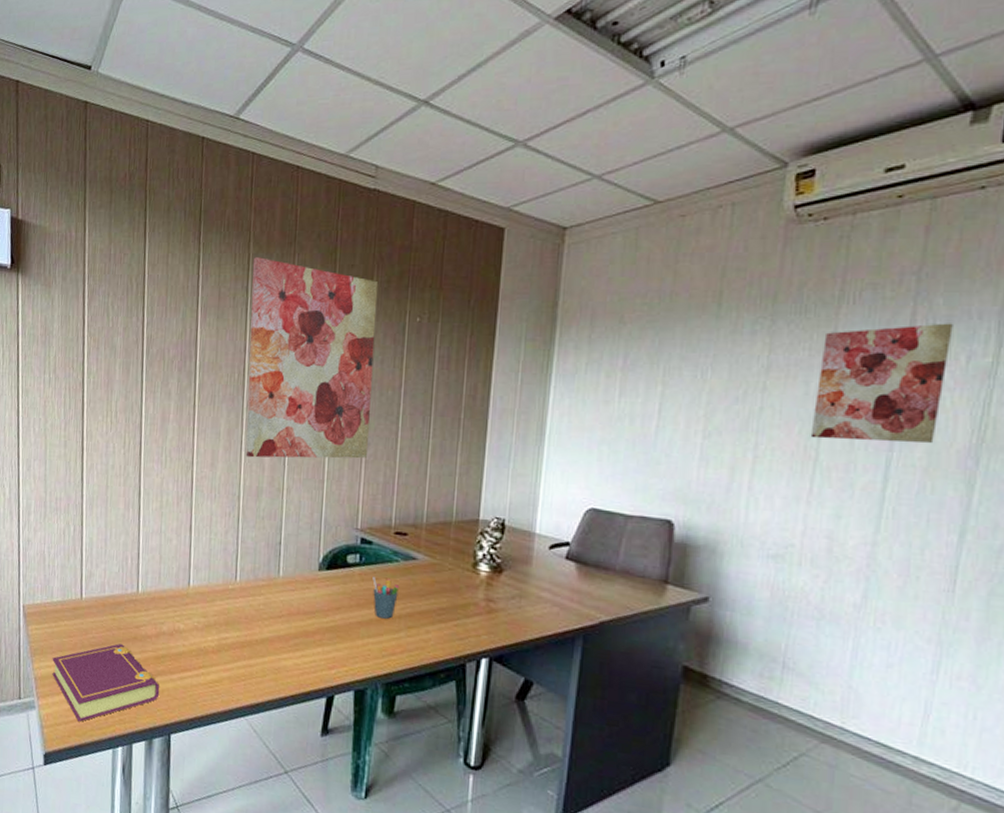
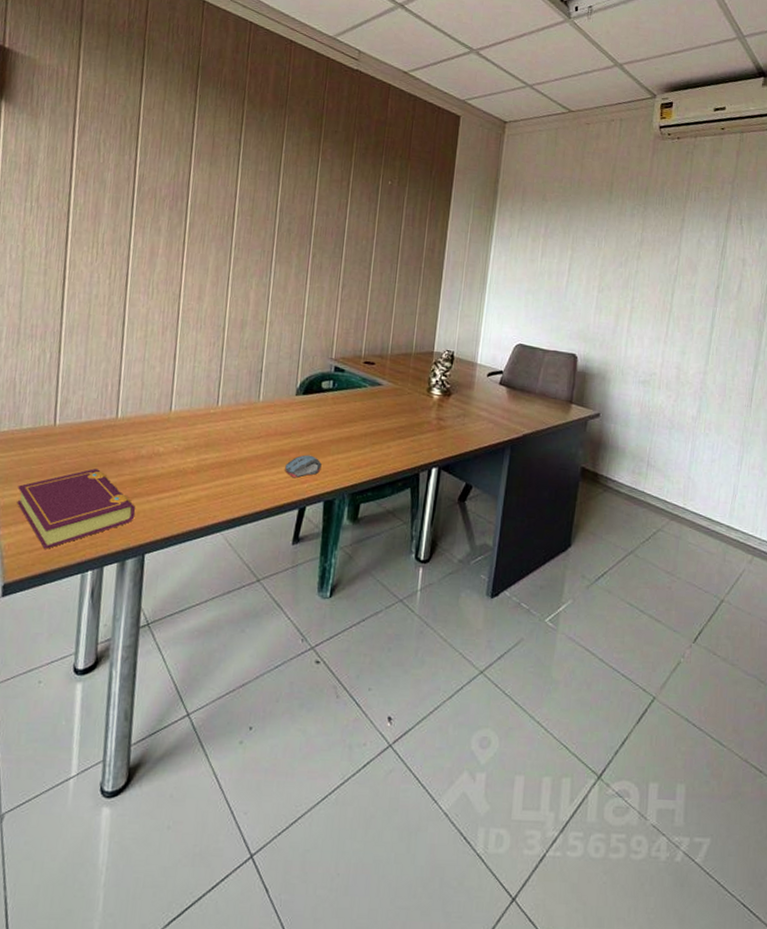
wall art: present [245,257,379,459] -> none [232,114,358,298]
computer mouse: none [310,637,350,663] -> present [285,454,322,478]
pen holder: present [373,576,400,619] -> none [343,400,367,437]
wall art: present [810,323,953,444] -> none [667,219,752,302]

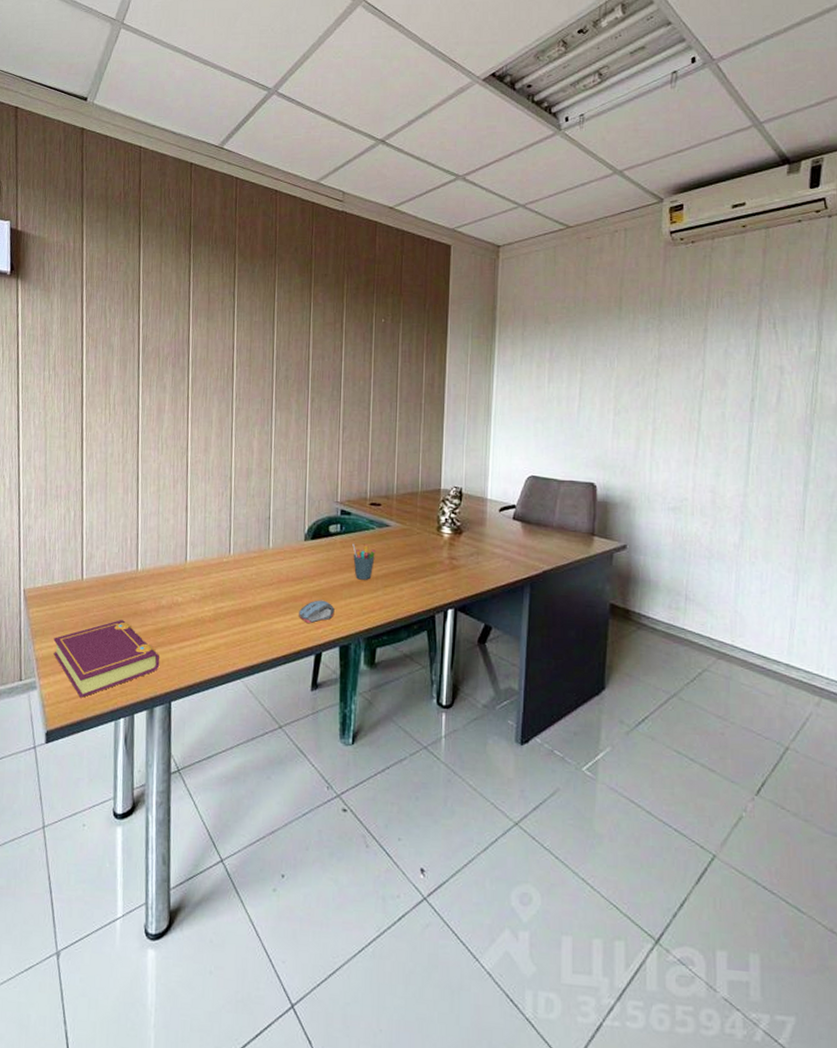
pen holder: none [343,400,367,437] -> present [352,543,376,580]

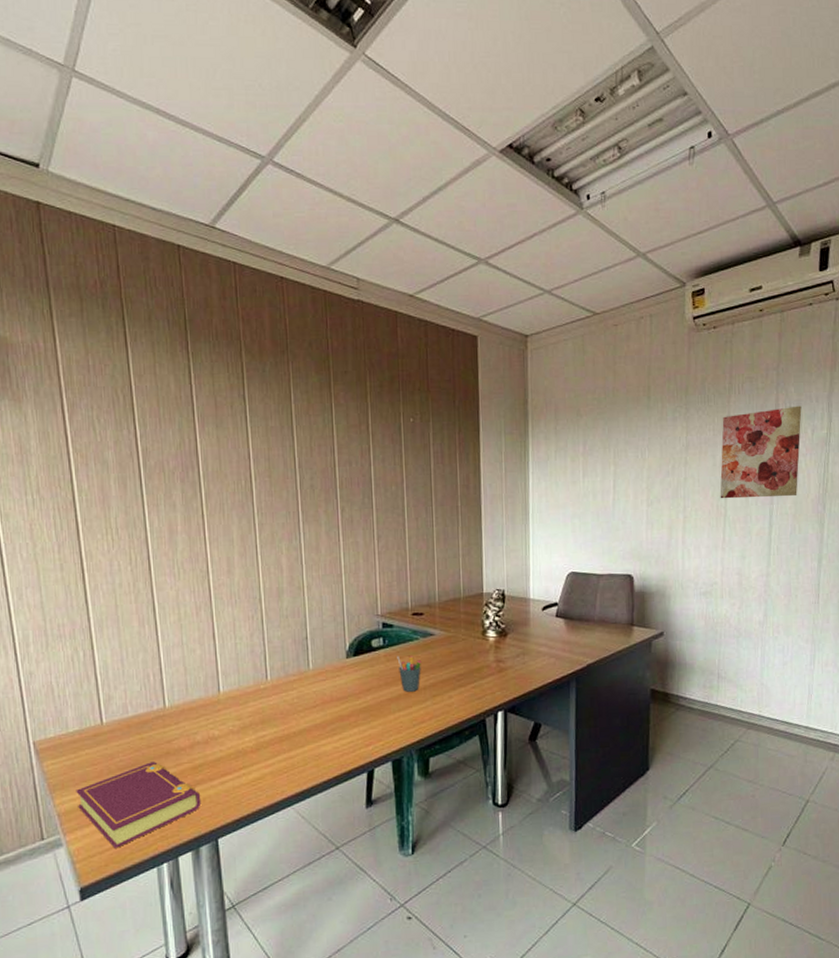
computer mouse: present [299,600,335,624] -> none [347,716,384,742]
wall art: none [693,322,788,415] -> present [720,405,802,499]

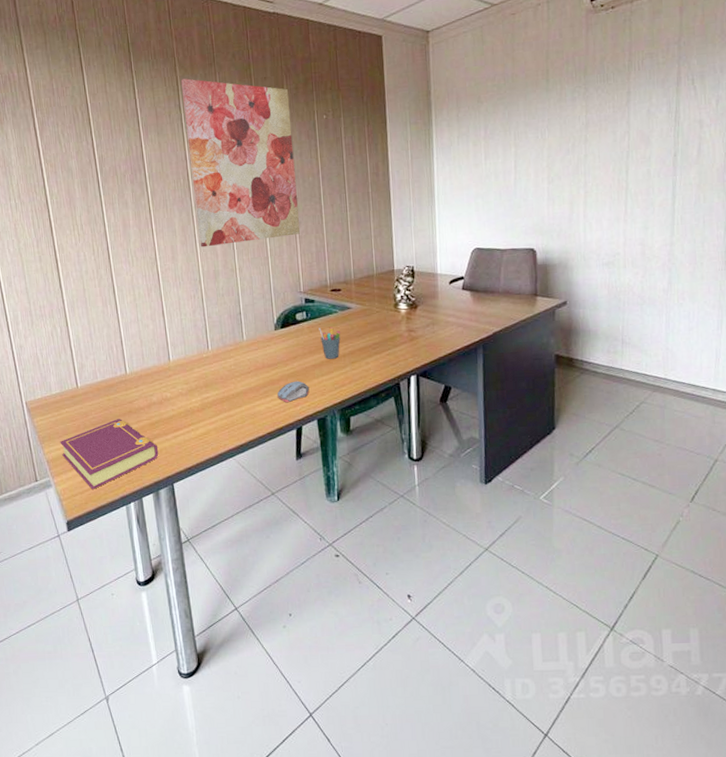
wall art: none [246,366,380,561] -> present [180,78,301,248]
computer mouse: none [347,716,384,742] -> present [277,381,310,403]
wall art: present [720,405,802,499] -> none [621,77,705,173]

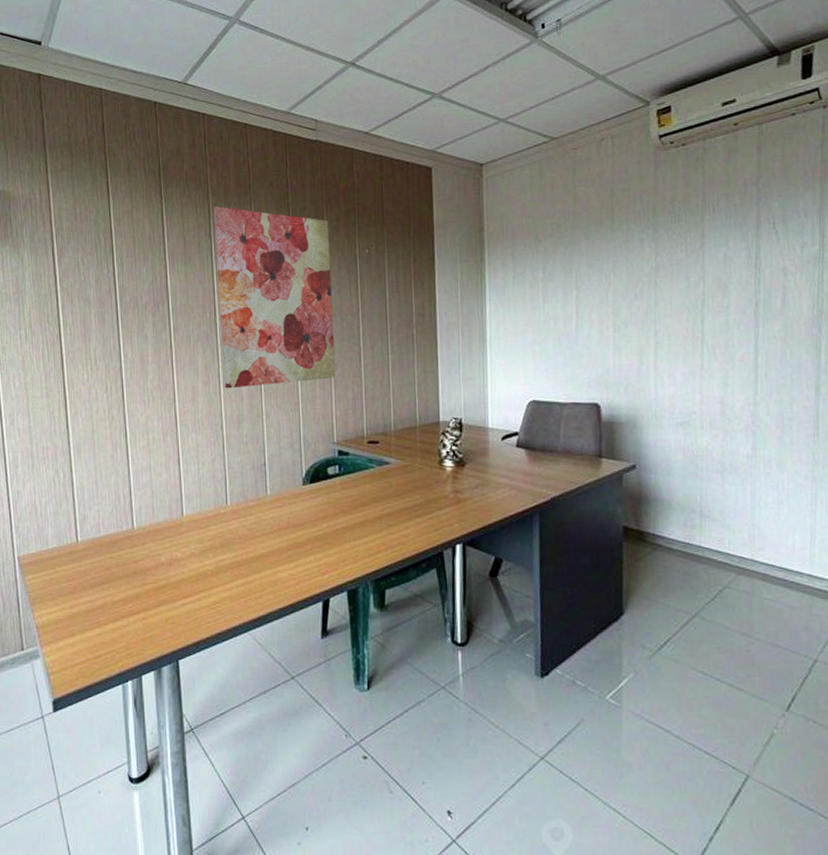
book: present [60,419,159,489] -> none [53,580,164,663]
computer mouse: present [277,381,310,403] -> none [303,545,340,570]
pen holder: present [319,326,341,359] -> none [352,483,378,521]

